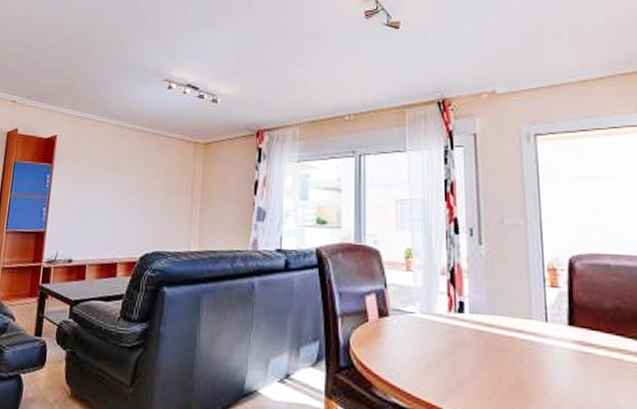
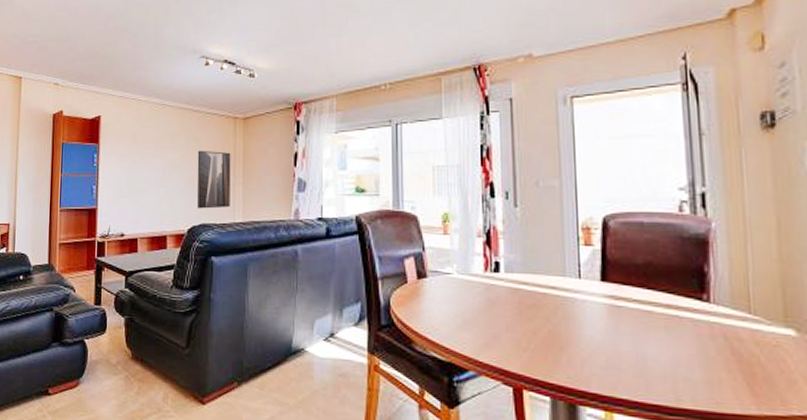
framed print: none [151,174,190,236] -> present [197,150,231,209]

